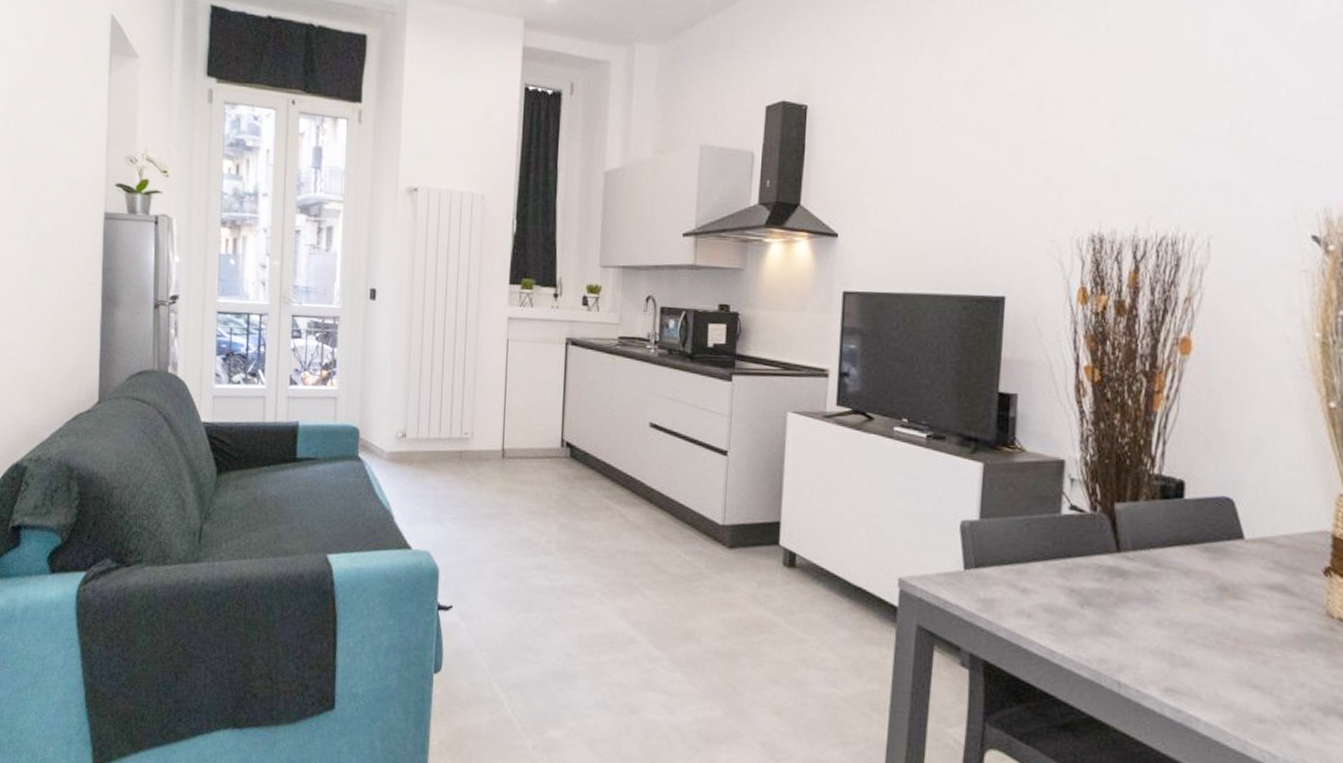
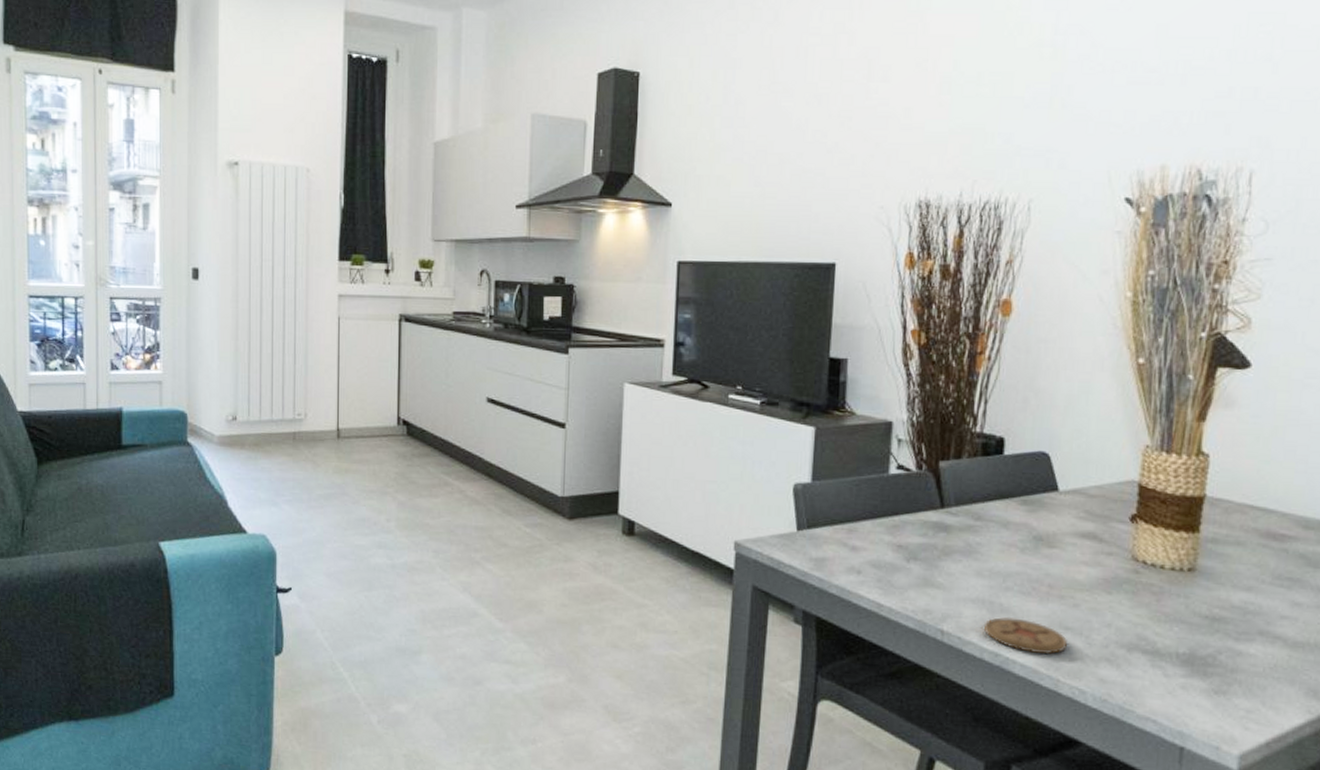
coaster: none [1165,670,1256,713] -> present [984,616,1067,654]

